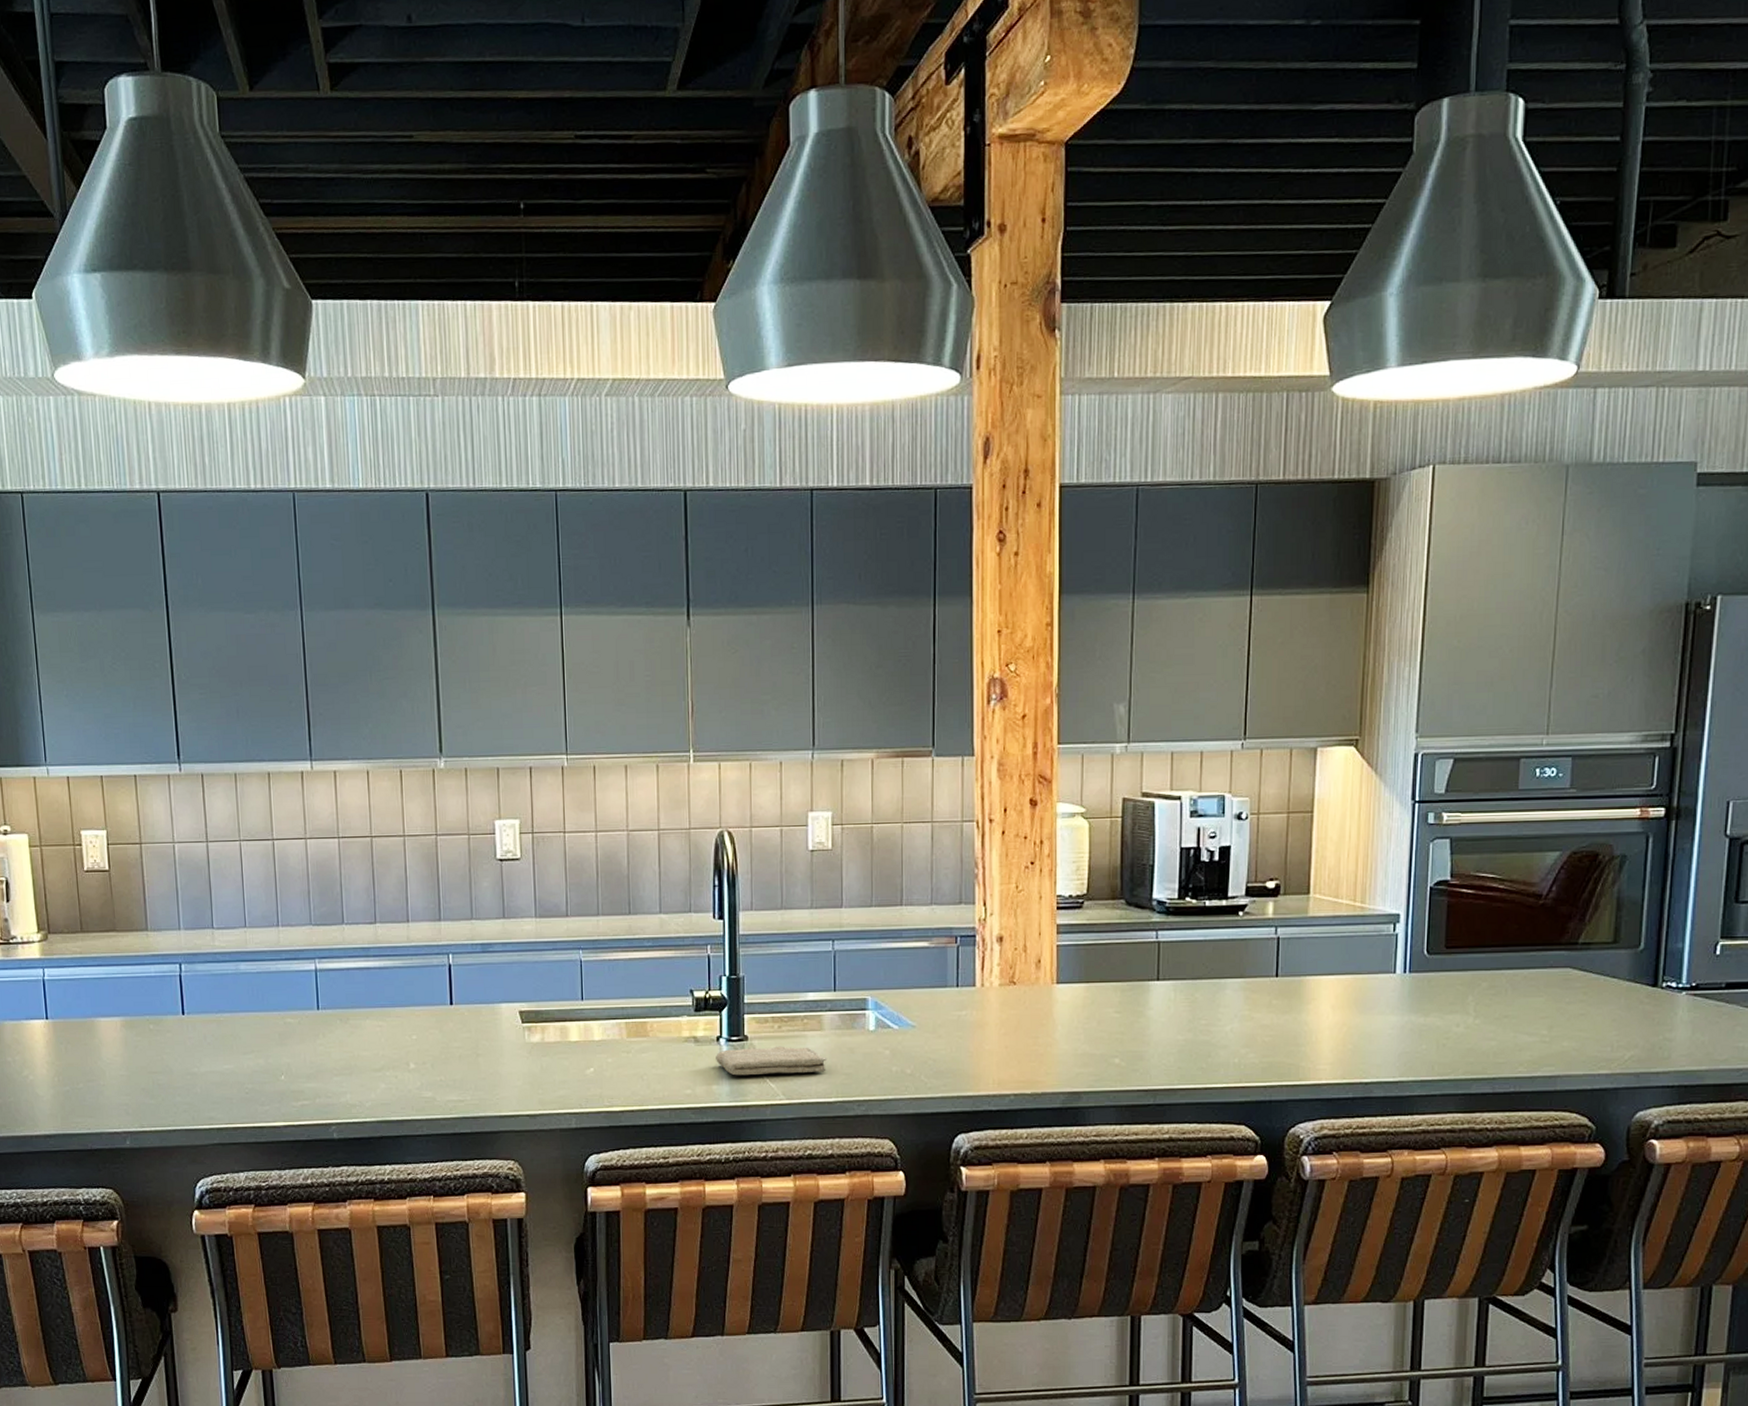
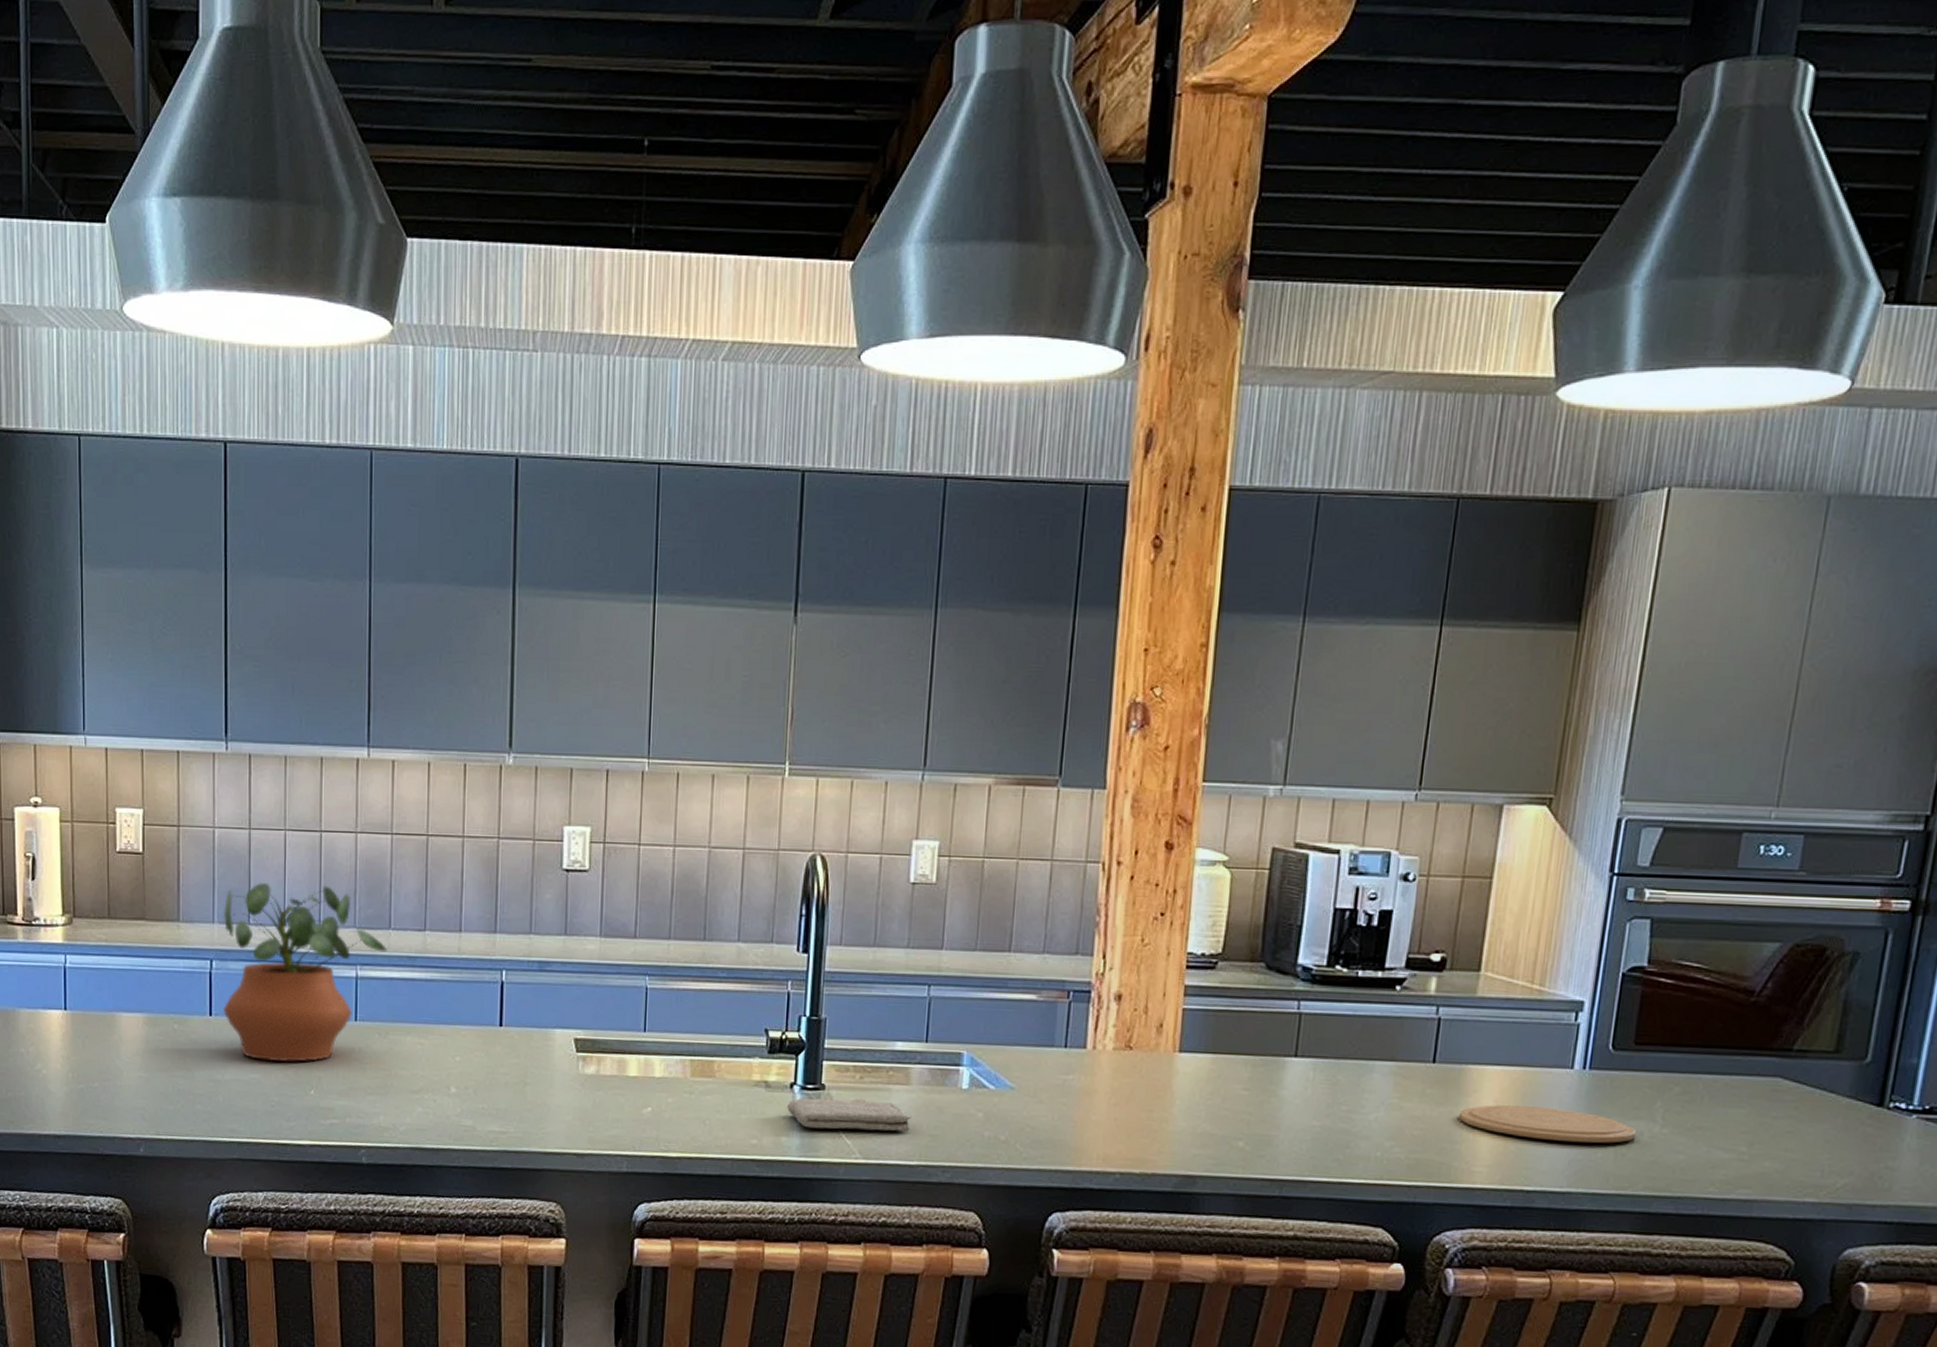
potted plant: none [187,888,343,1053] -> present [223,883,388,1063]
plate: none [1302,1009,1454,1038] -> present [1458,1105,1637,1144]

